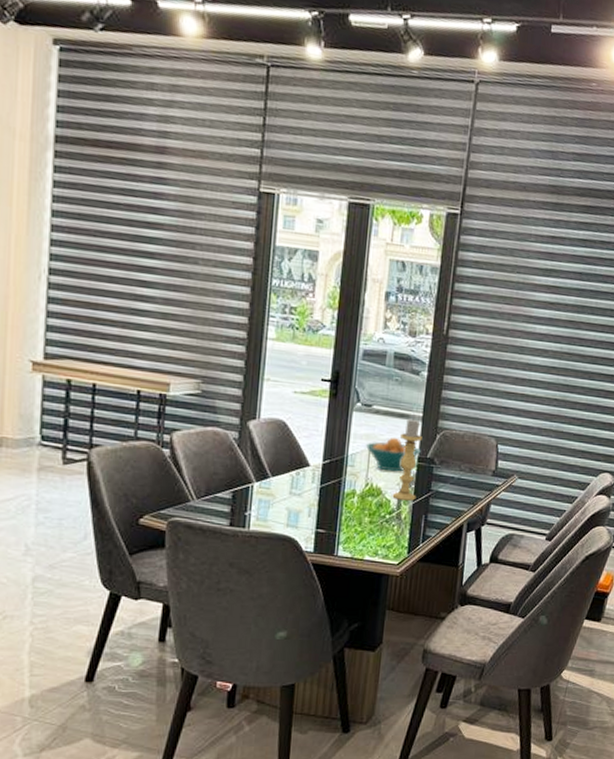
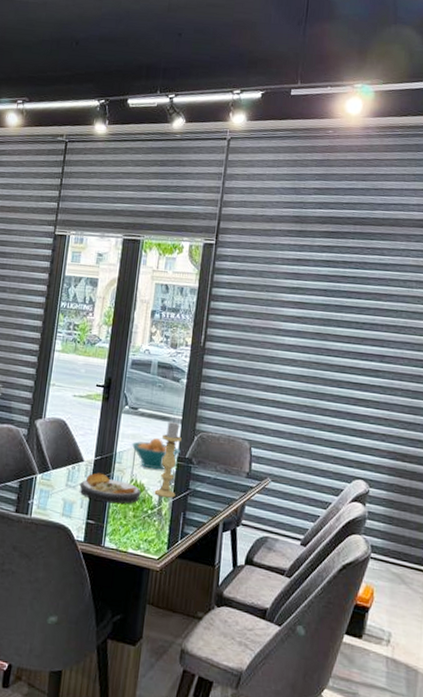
plate: none [306,478,378,510] -> present [79,472,141,504]

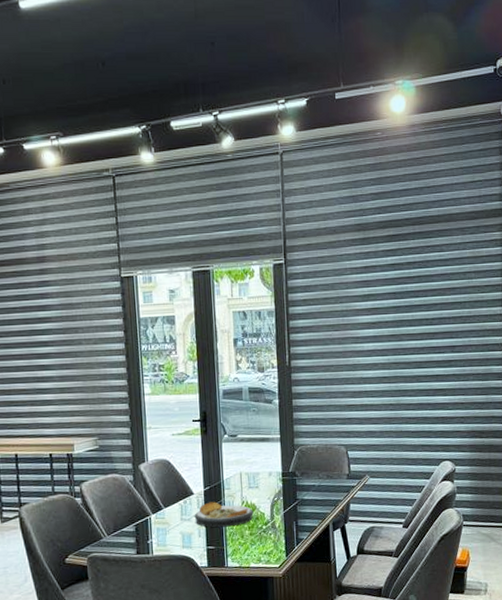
fruit bowl: present [131,438,180,470] -> none [236,459,283,489]
candle holder: present [154,421,182,498] -> none [264,441,286,512]

